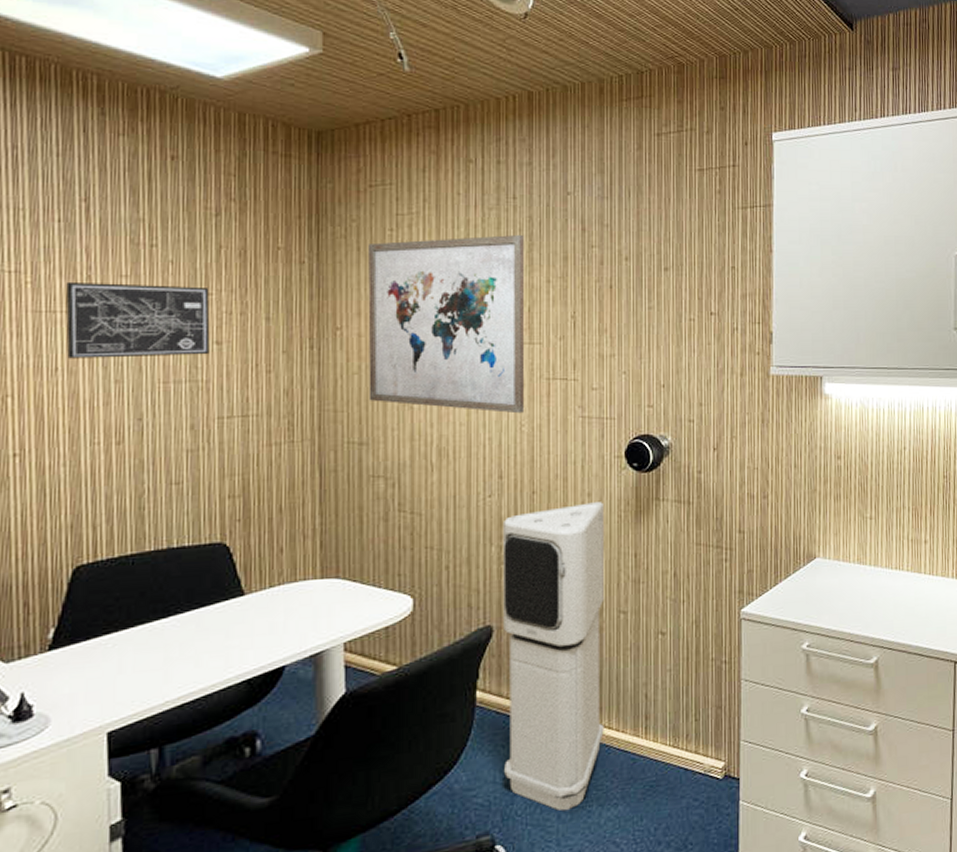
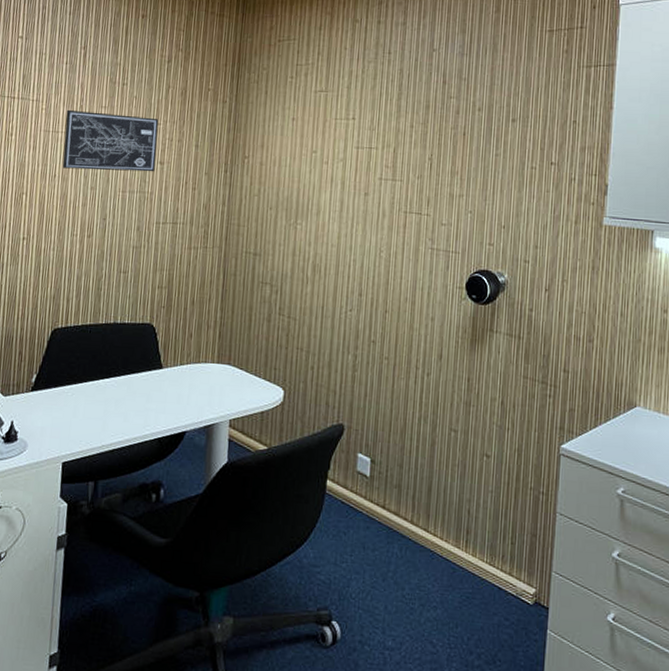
wall art: present [368,234,525,414] -> none [264,84,395,241]
air purifier: present [502,502,605,811] -> none [344,326,445,604]

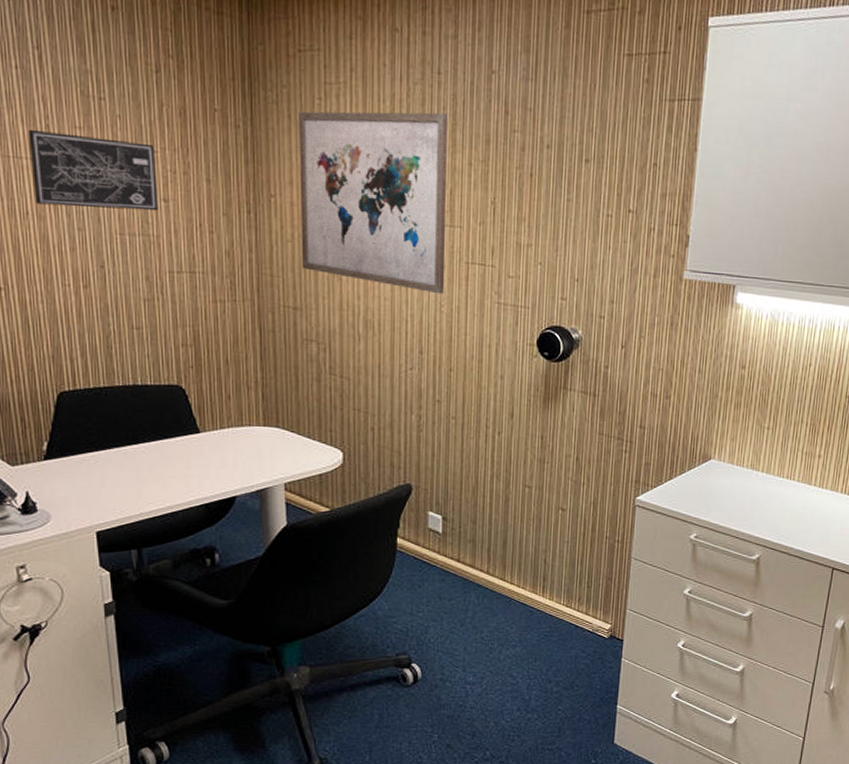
wall art: none [264,84,395,241] -> present [299,111,448,294]

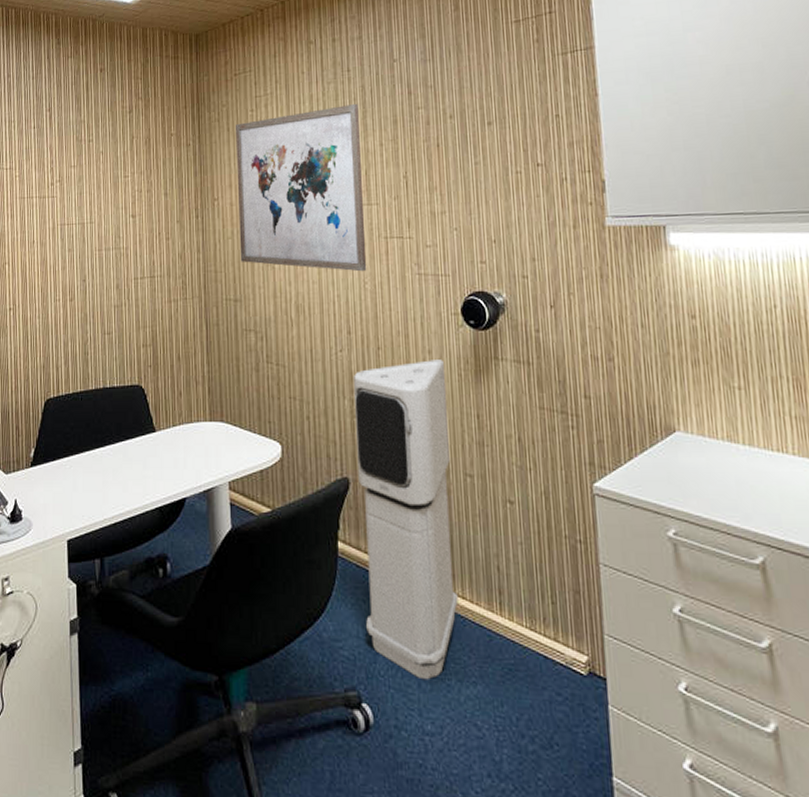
wall art: present [28,129,158,211] -> none [38,171,128,233]
air purifier: none [420,384,516,645] -> present [353,360,458,680]

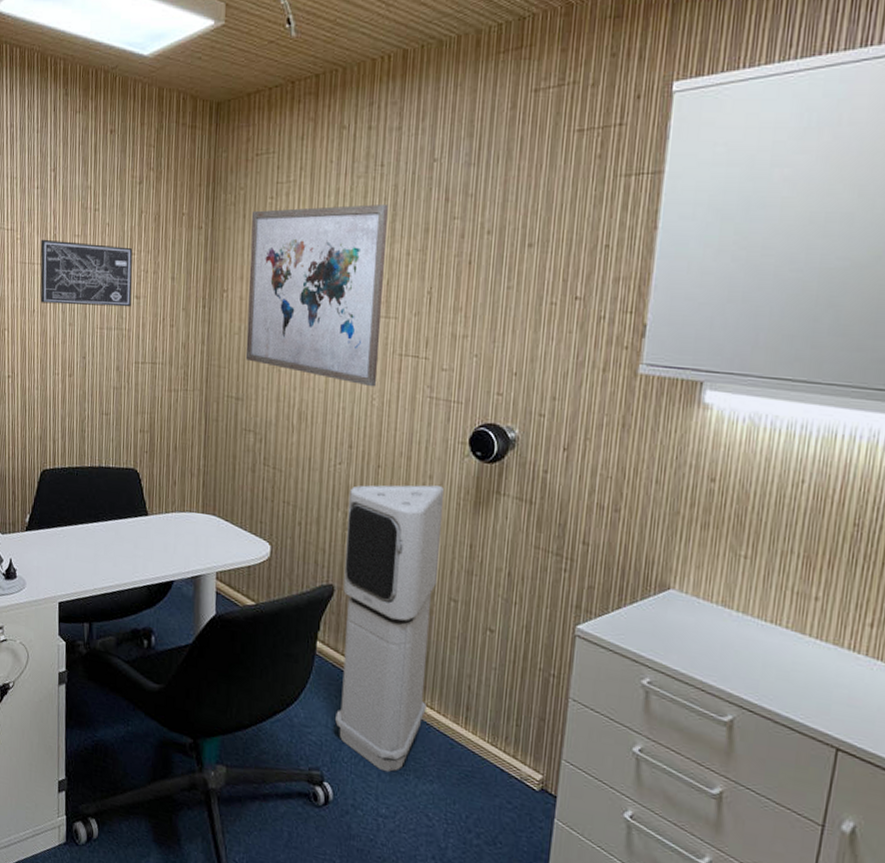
wall art: none [38,171,128,233] -> present [40,239,133,307]

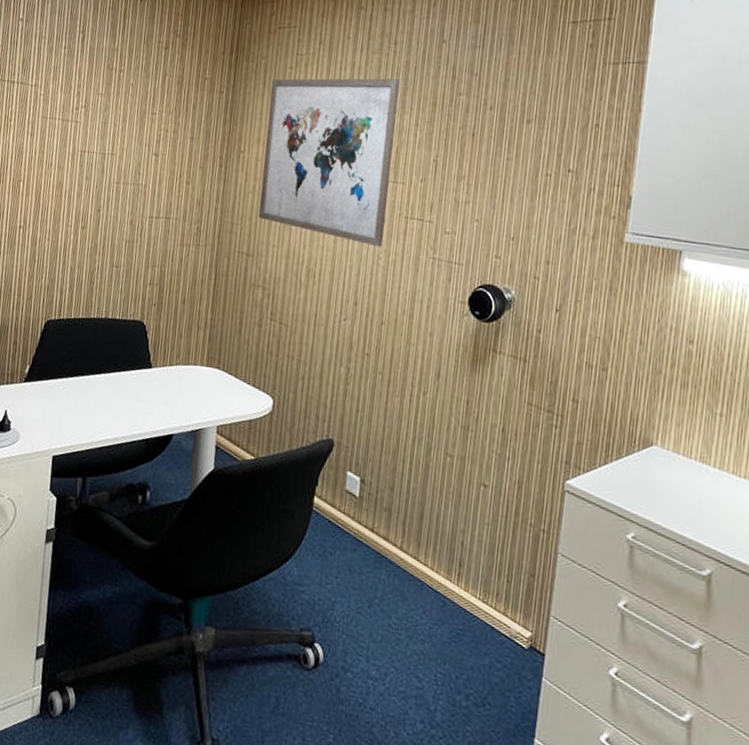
wall art: present [40,239,133,307] -> none [59,95,155,164]
air purifier: present [335,485,445,773] -> none [329,341,444,632]

